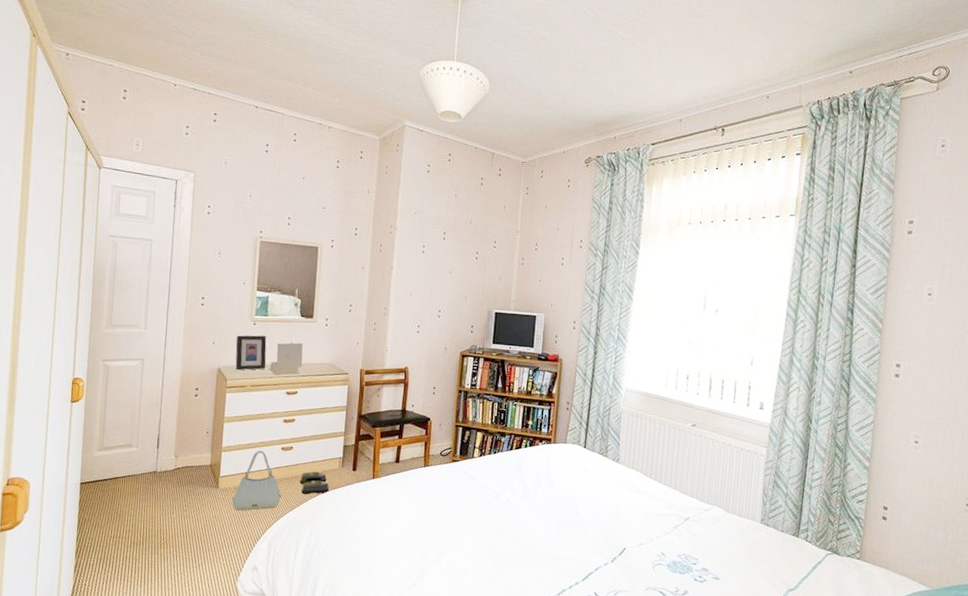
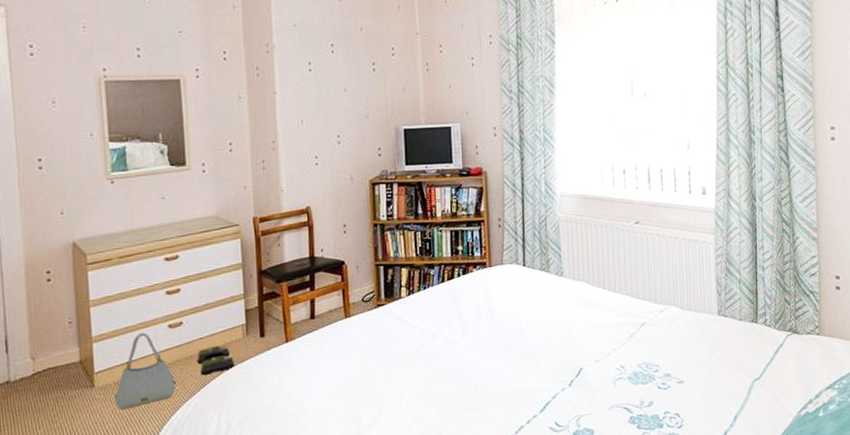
picture frame: present [235,335,267,371] -> none [90,195,135,242]
jewelry box: present [268,343,303,376] -> none [137,197,181,241]

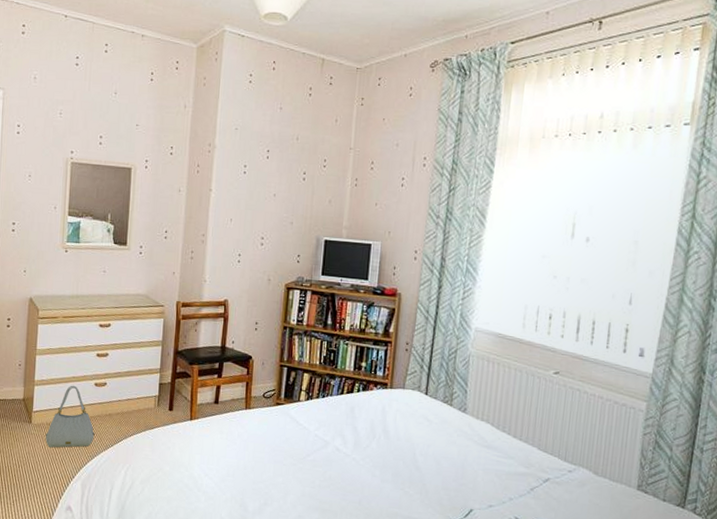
slippers: present [197,346,234,375] -> none [114,410,144,434]

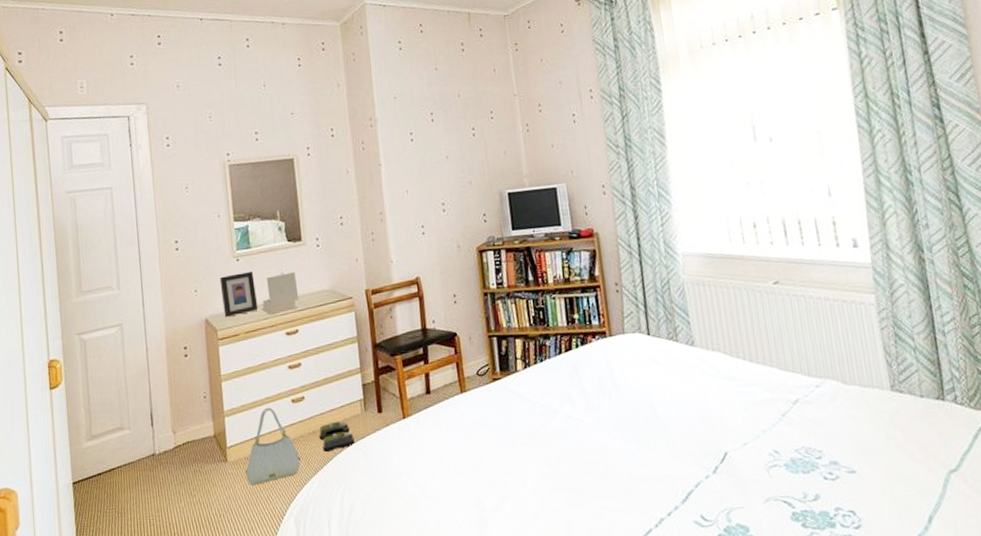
picture frame: none [47,263,79,301] -> present [219,272,259,318]
jewelry box: none [80,272,116,307] -> present [261,272,299,316]
slippers: none [114,410,144,434] -> present [319,421,355,452]

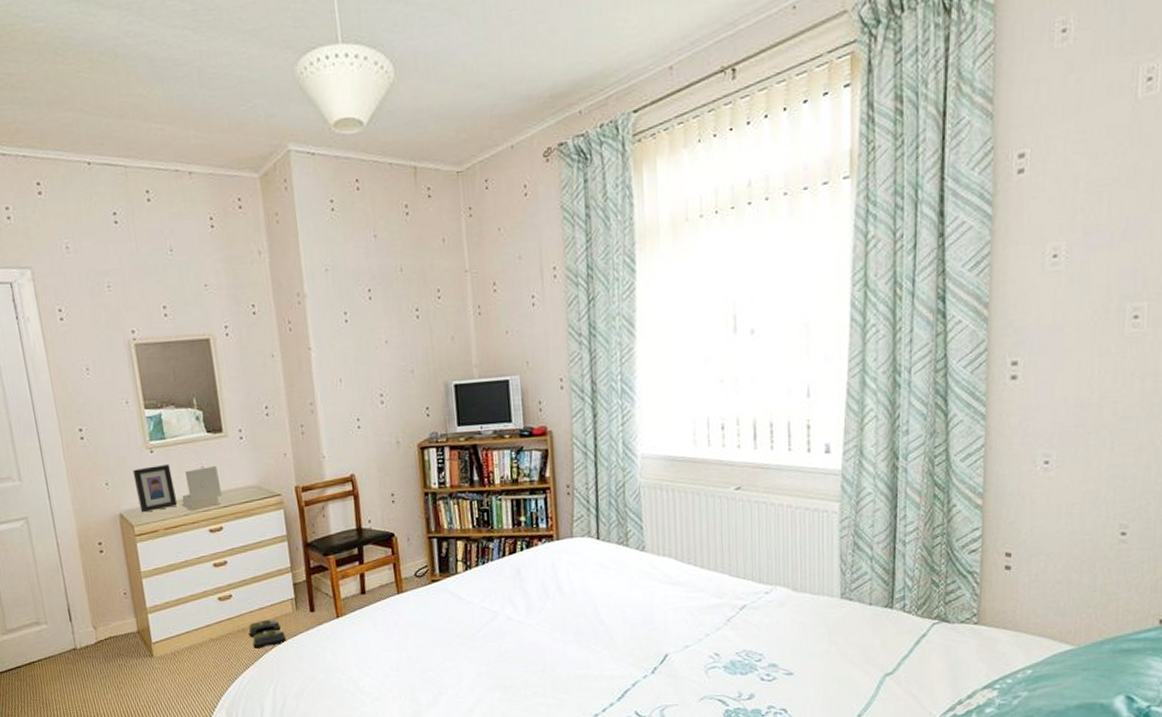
handbag: present [244,407,301,486] -> none [172,604,231,680]

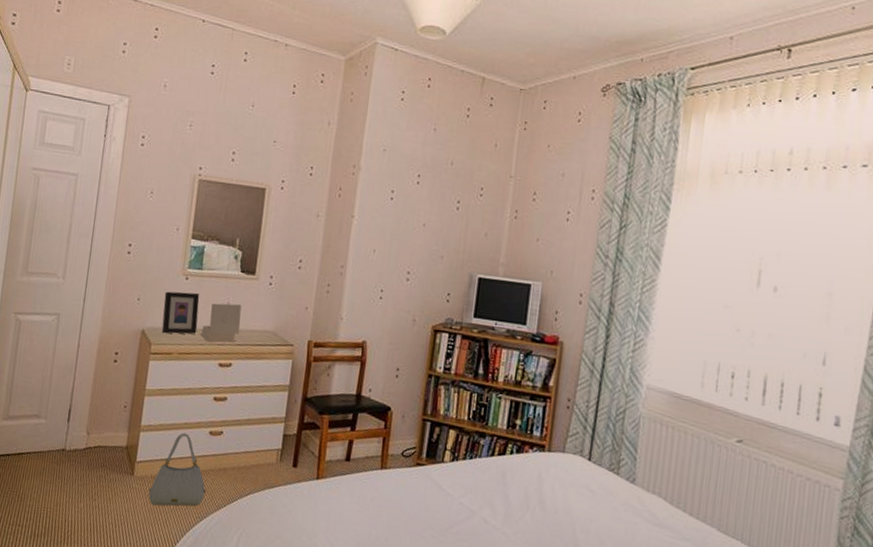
handbag: none [172,604,231,680] -> present [148,432,206,506]
slippers: present [248,620,286,649] -> none [229,464,264,493]

